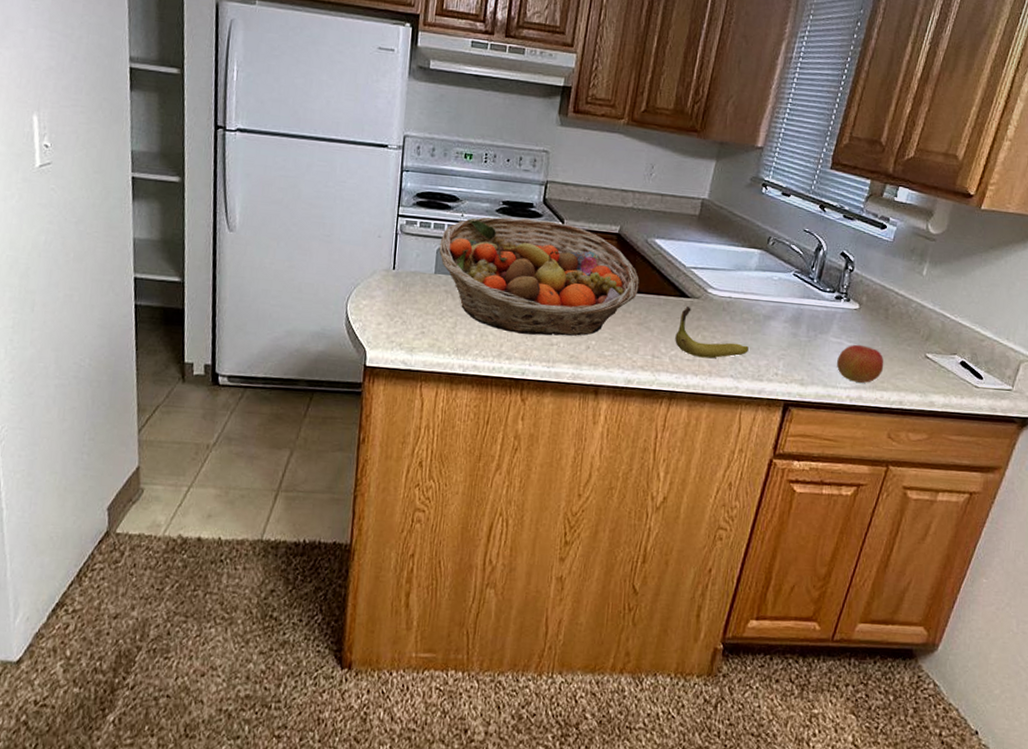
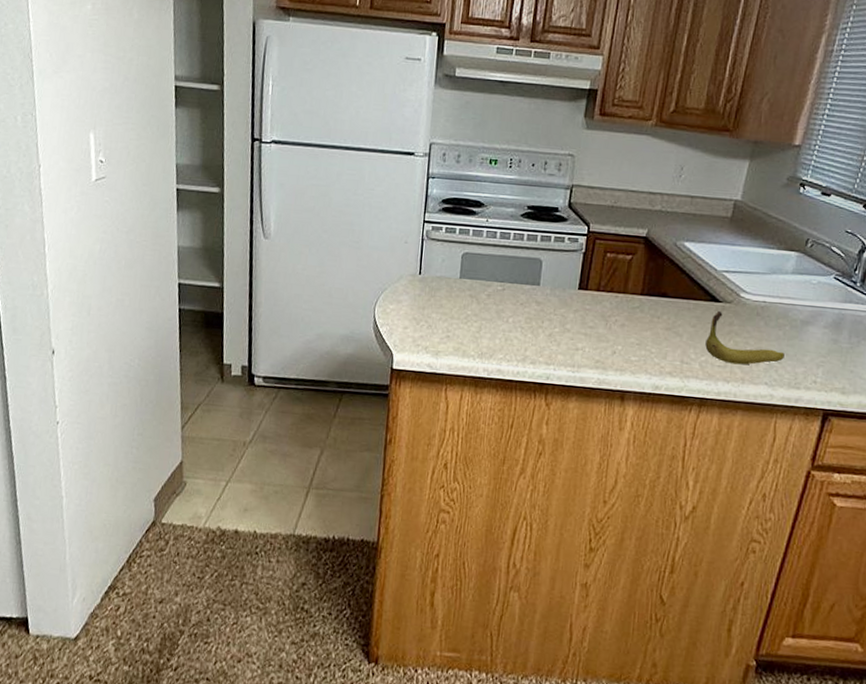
fruit basket: present [439,217,639,336] -> none [464,221,668,341]

